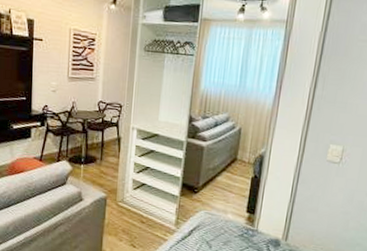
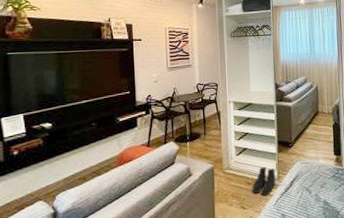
boots: none [145,207,174,239] -> present [252,166,276,196]

